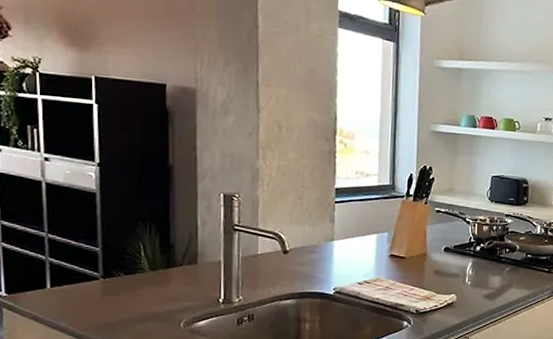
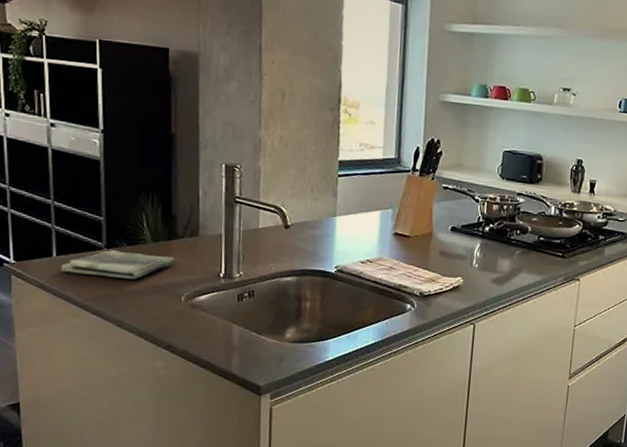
dish towel: none [54,279,173,309] -> present [60,249,175,280]

